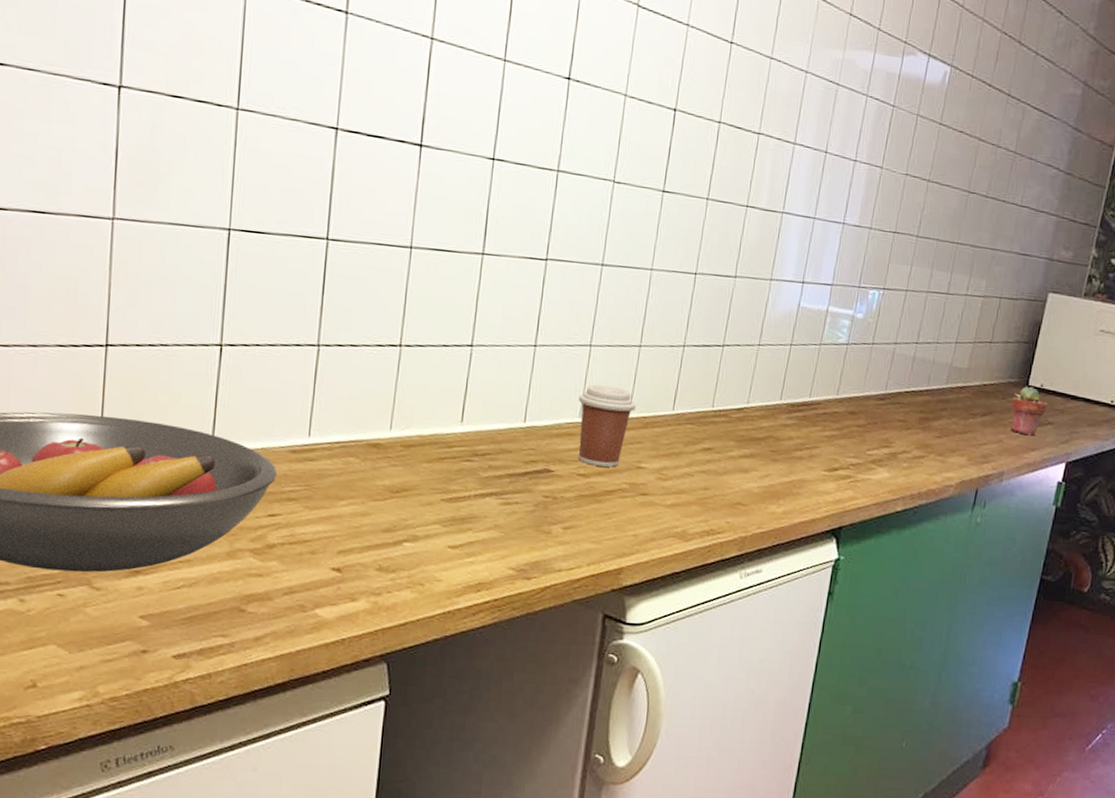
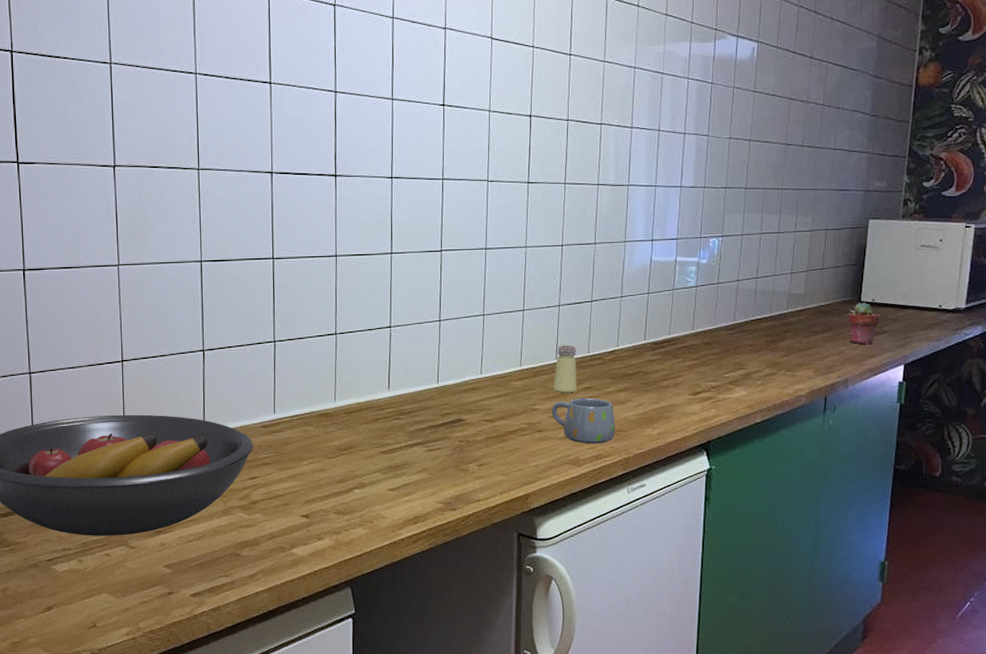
coffee cup: present [578,384,636,467] -> none [479,346,525,412]
mug: none [660,460,735,517] -> present [551,398,615,445]
saltshaker: none [666,394,698,453] -> present [553,345,577,393]

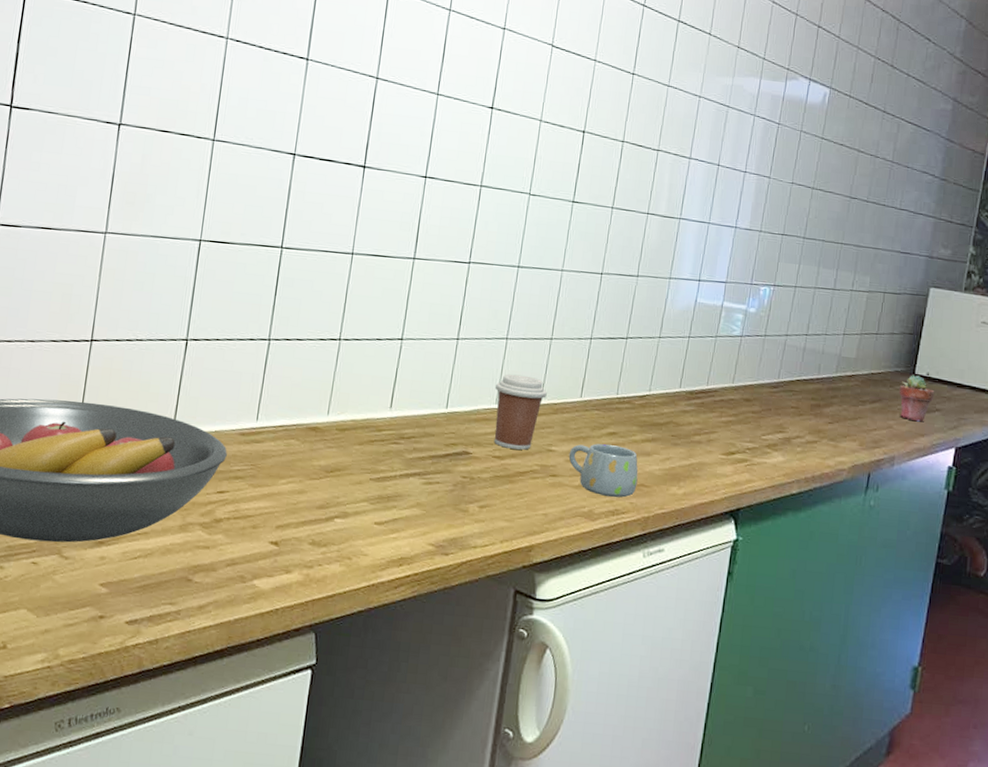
coffee cup: none [479,346,525,412] -> present [494,374,547,450]
saltshaker: present [553,345,577,393] -> none [574,382,604,437]

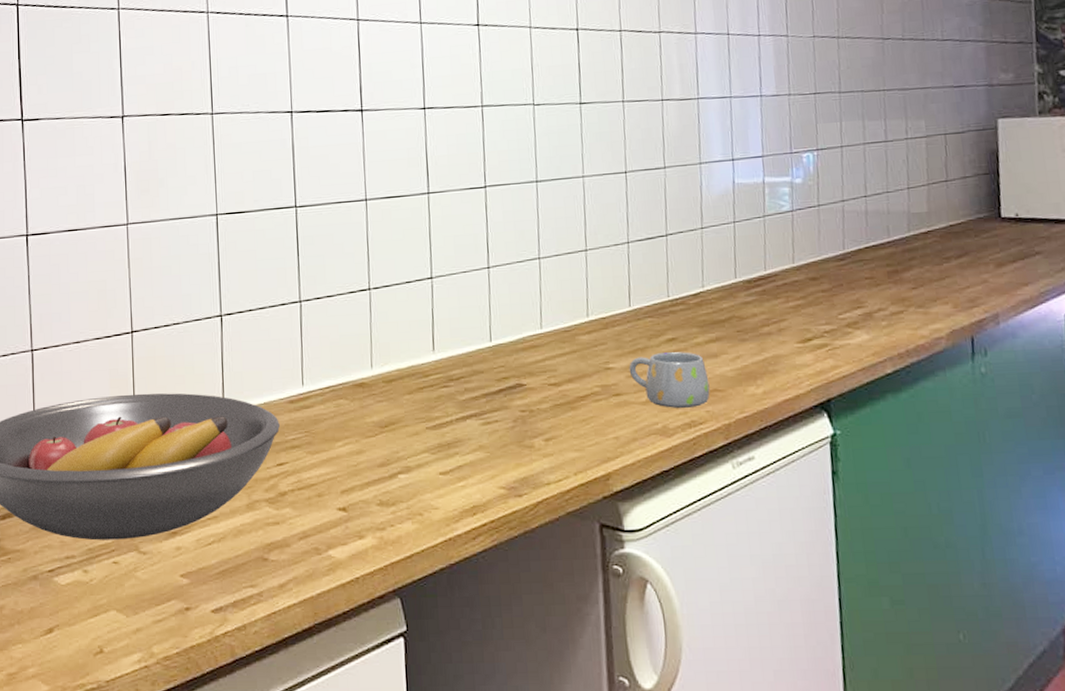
coffee cup: present [494,374,547,450] -> none [537,293,593,373]
potted succulent: present [899,375,935,422] -> none [986,218,1031,270]

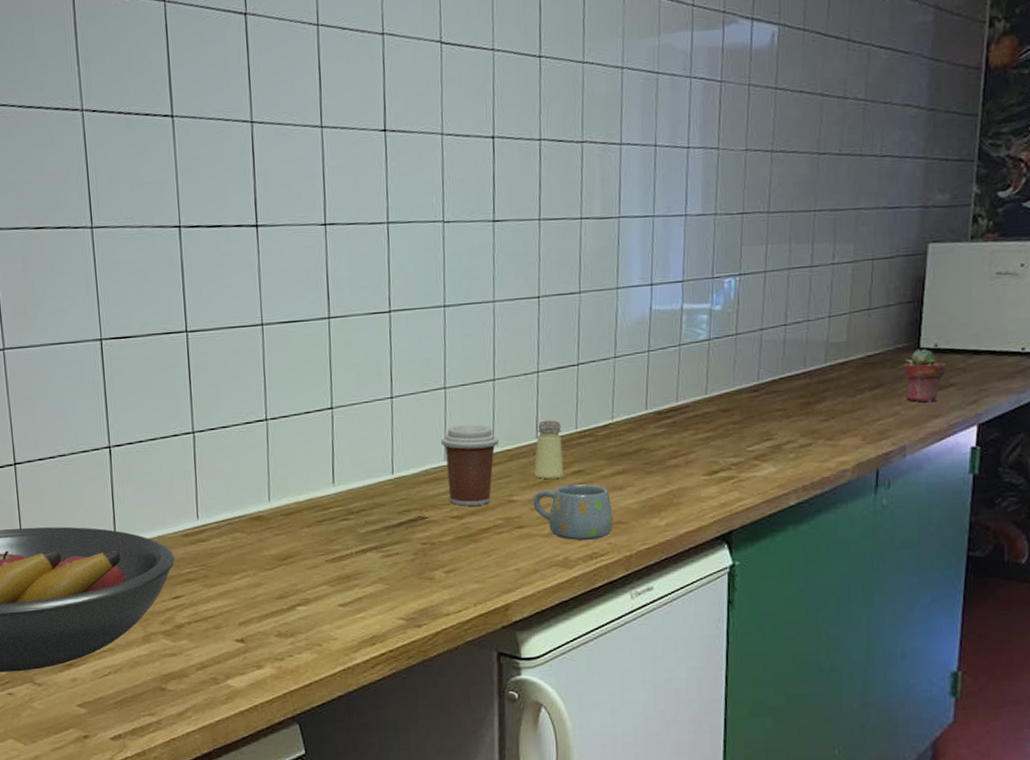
coffee cup: none [537,293,593,373] -> present [441,424,499,506]
saltshaker: none [628,288,659,347] -> present [534,420,564,480]
potted succulent: none [986,218,1031,270] -> present [903,349,946,403]

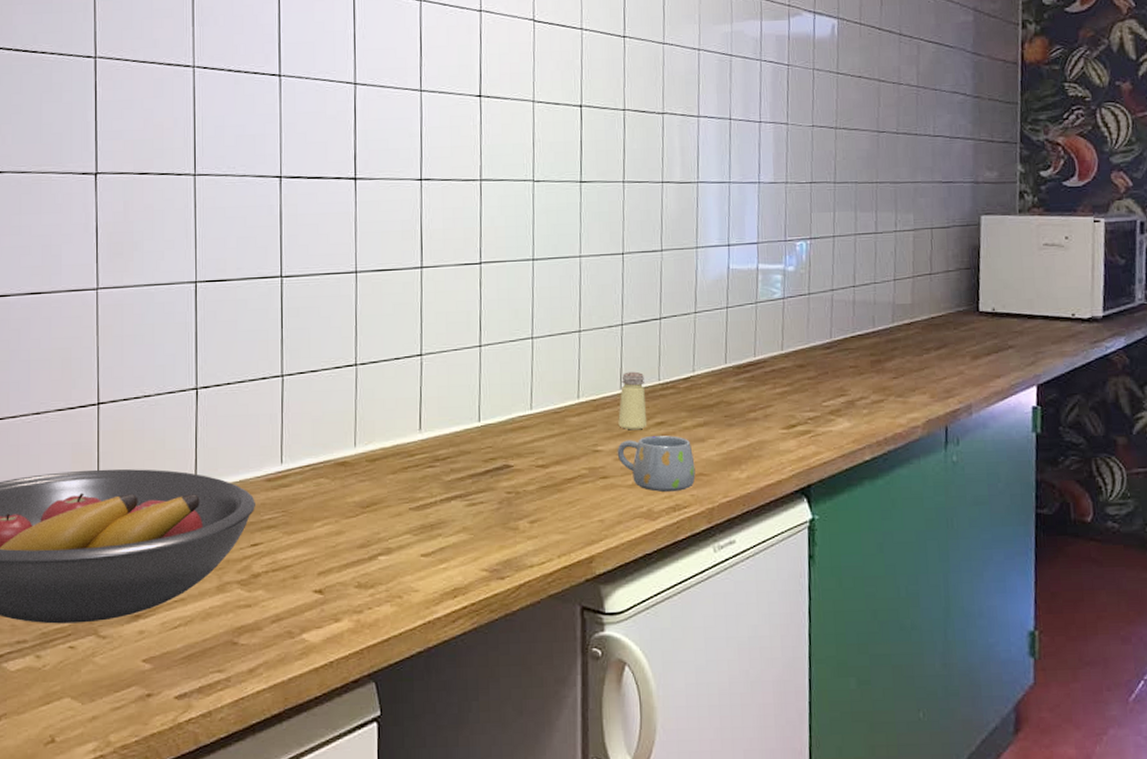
coffee cup: present [441,424,499,506] -> none [528,374,584,455]
potted succulent: present [903,349,946,403] -> none [964,312,1005,363]

